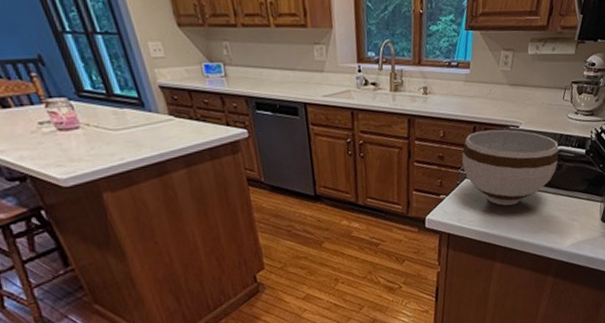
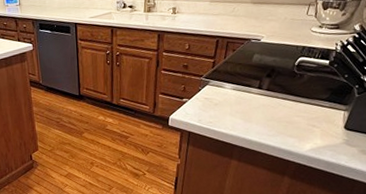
bowl: present [462,129,559,206] -> none [205,42,301,110]

